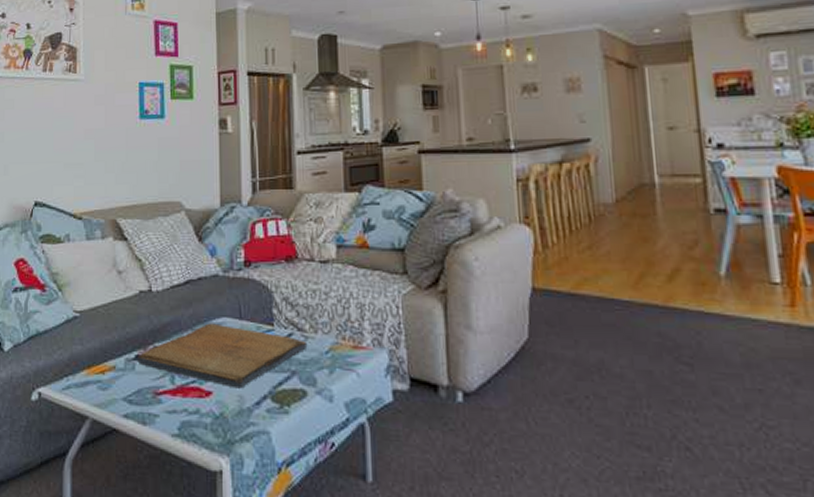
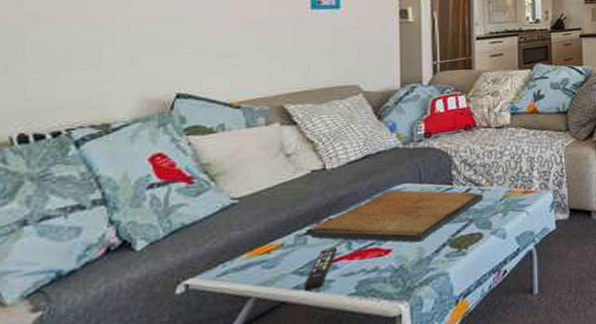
remote control: none [132,378,161,422] -> present [304,247,337,291]

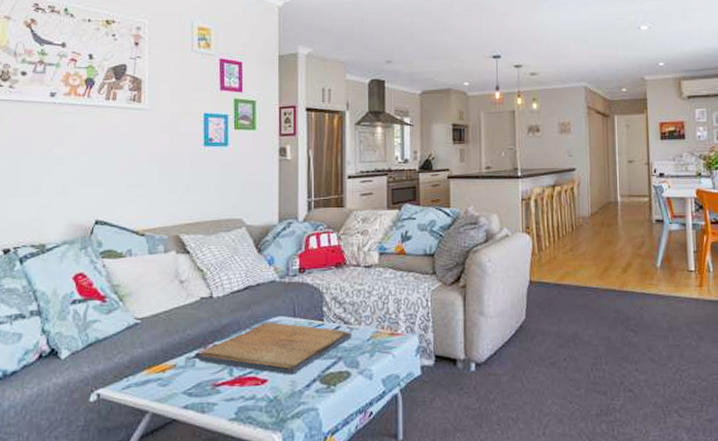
remote control: present [304,247,337,291] -> none [191,372,220,411]

